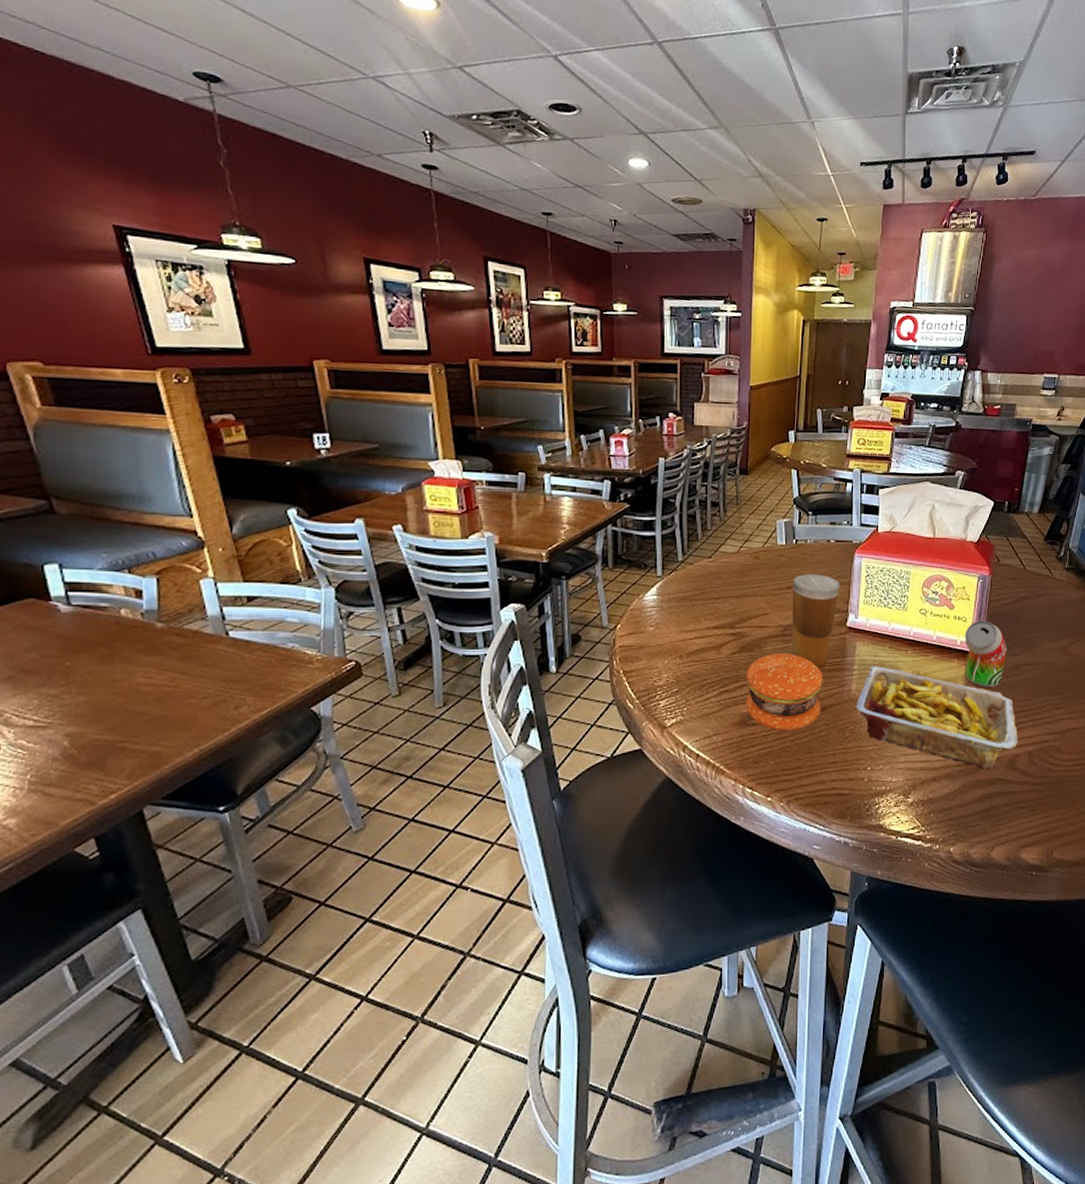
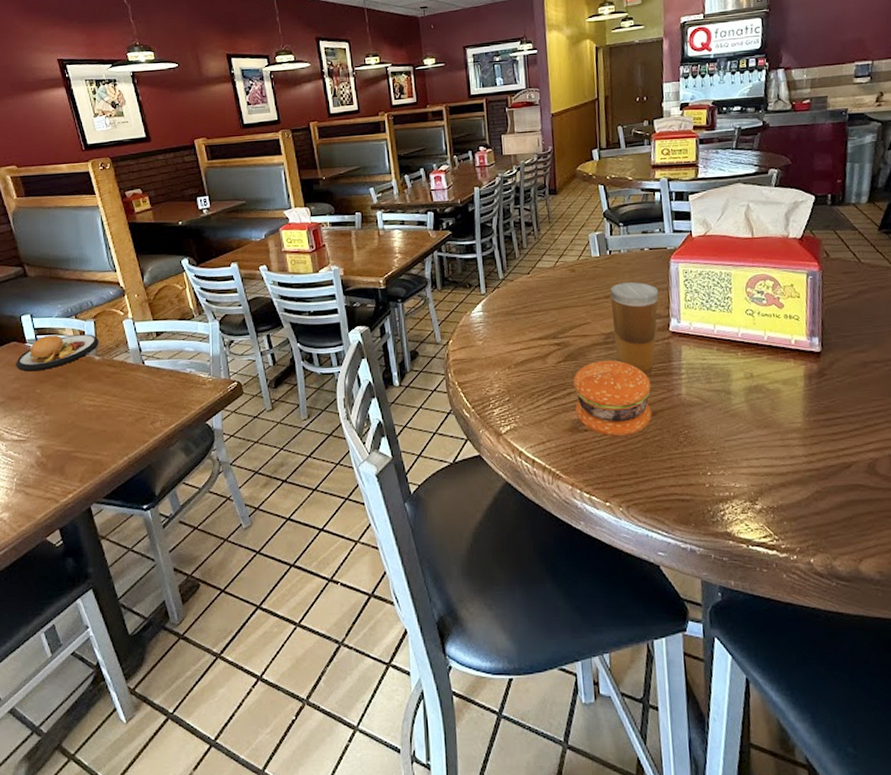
burger: none [32,592,163,638] -> present [15,334,99,372]
french fries: present [856,666,1018,770] -> none [688,369,876,476]
soda can: present [964,620,1007,687] -> none [799,317,850,387]

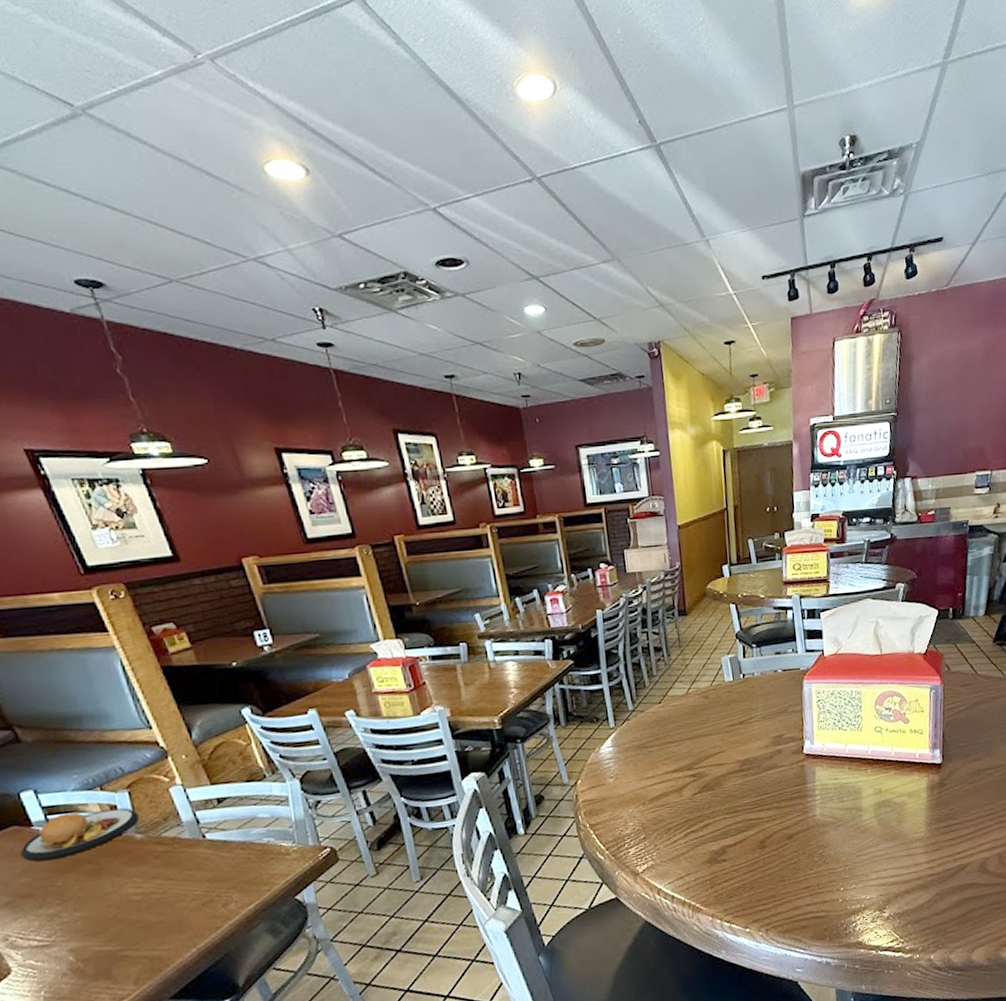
burger: present [573,359,652,437] -> none [710,787,788,864]
beverage cup: present [610,282,659,376] -> none [744,705,793,800]

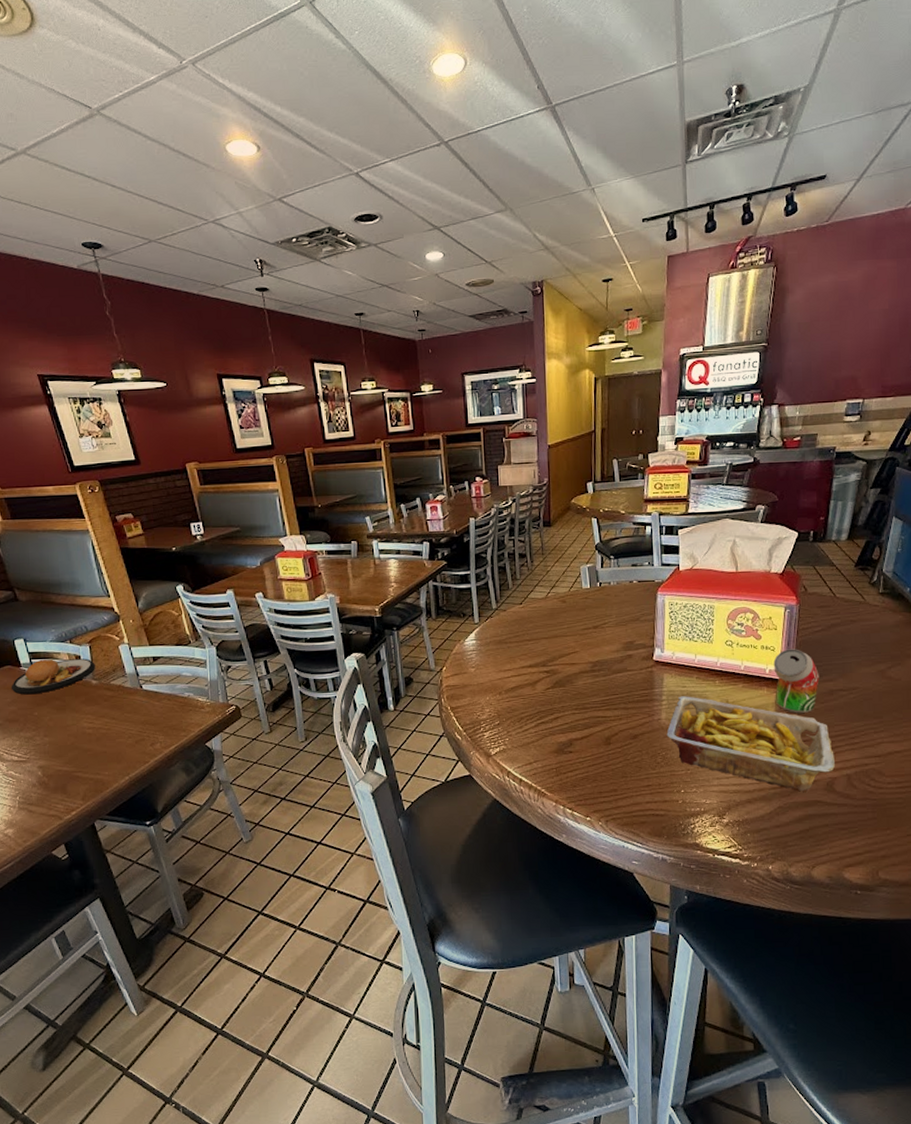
french fries: none [822,788,987,877] -> present [666,696,836,793]
soda can: none [922,730,967,797] -> present [773,649,819,713]

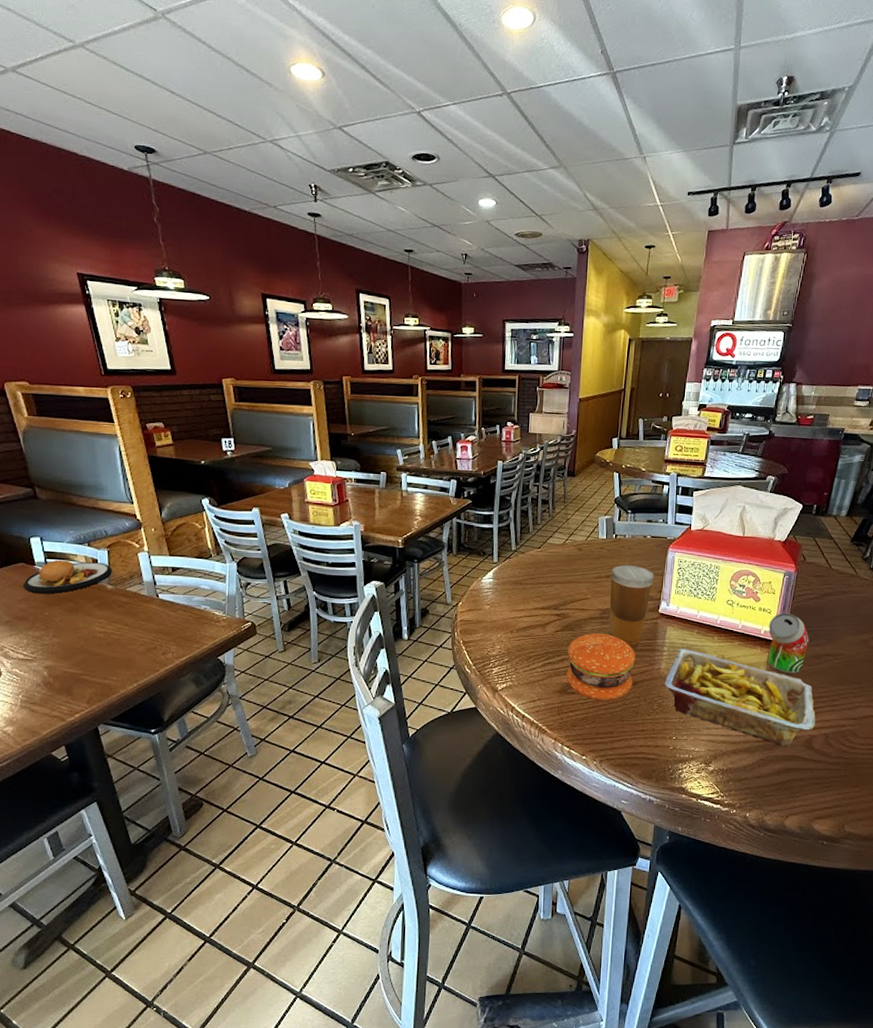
burger: none [560,686,634,758] -> present [566,632,636,701]
beverage cup: none [598,613,645,702] -> present [609,565,654,650]

